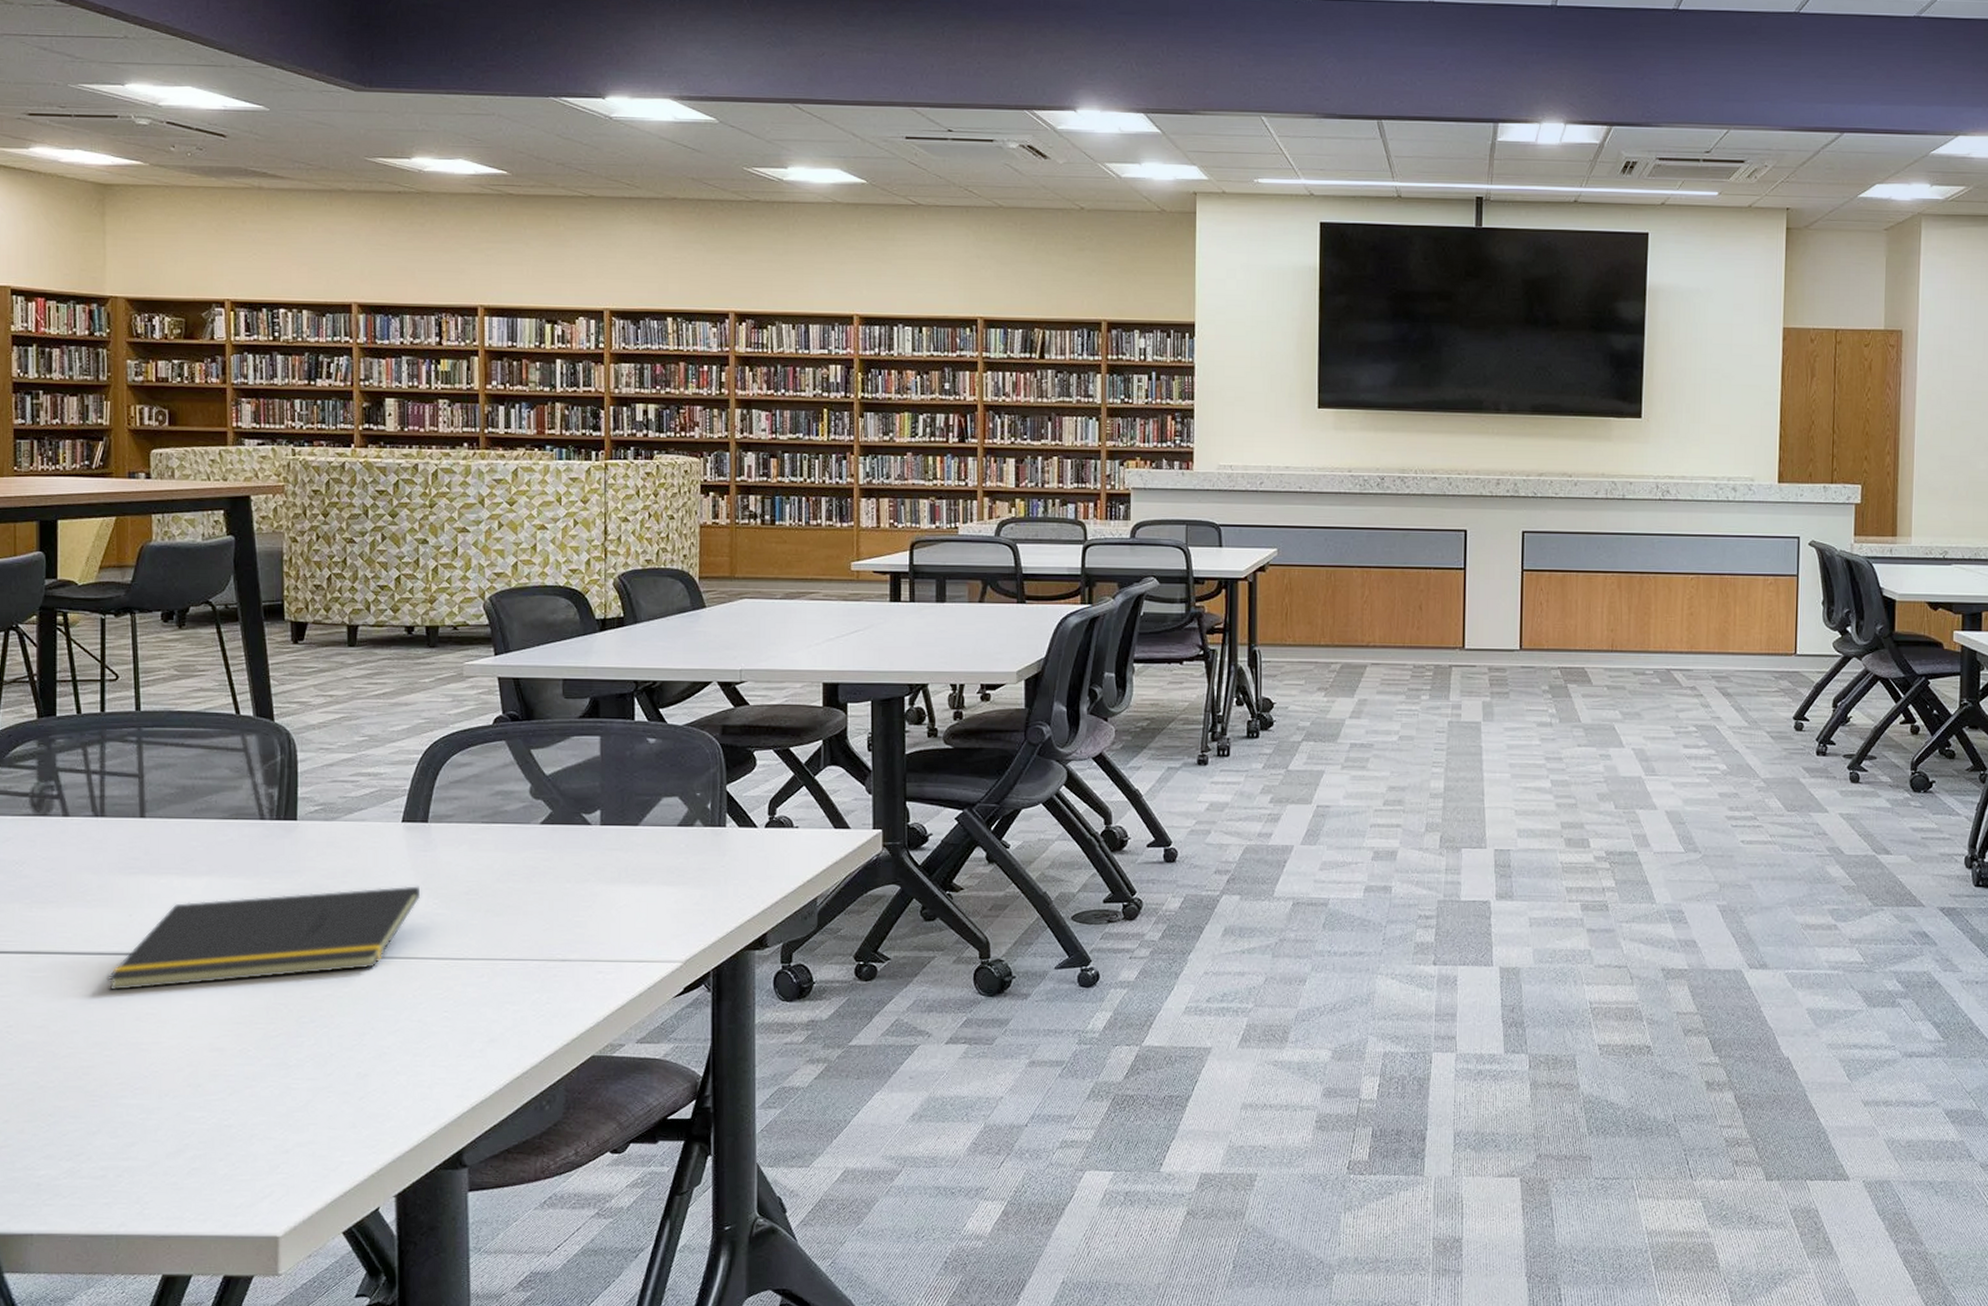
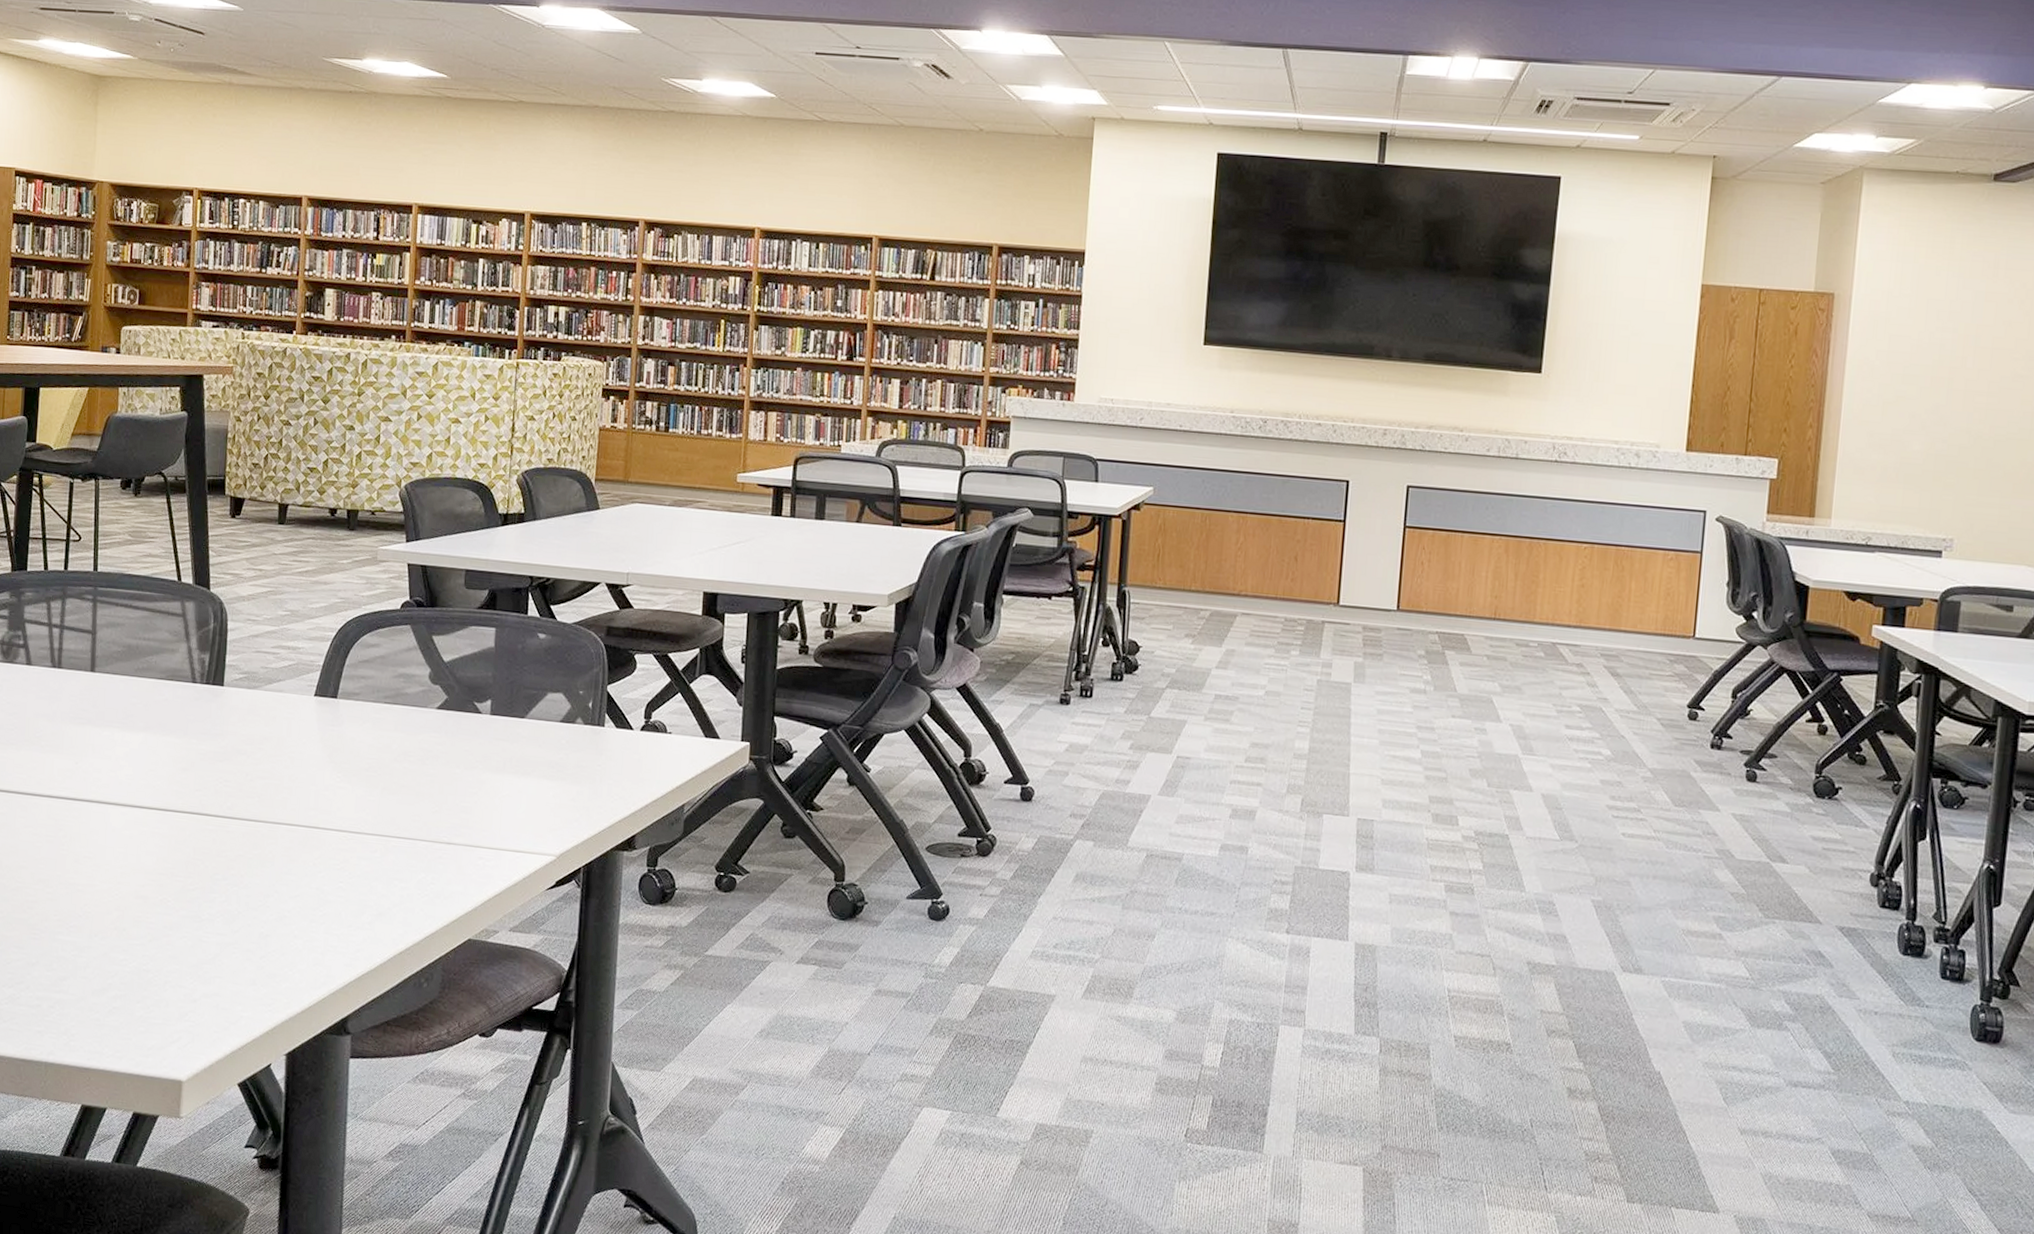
notepad: present [106,886,421,991] -> none [53,755,327,834]

